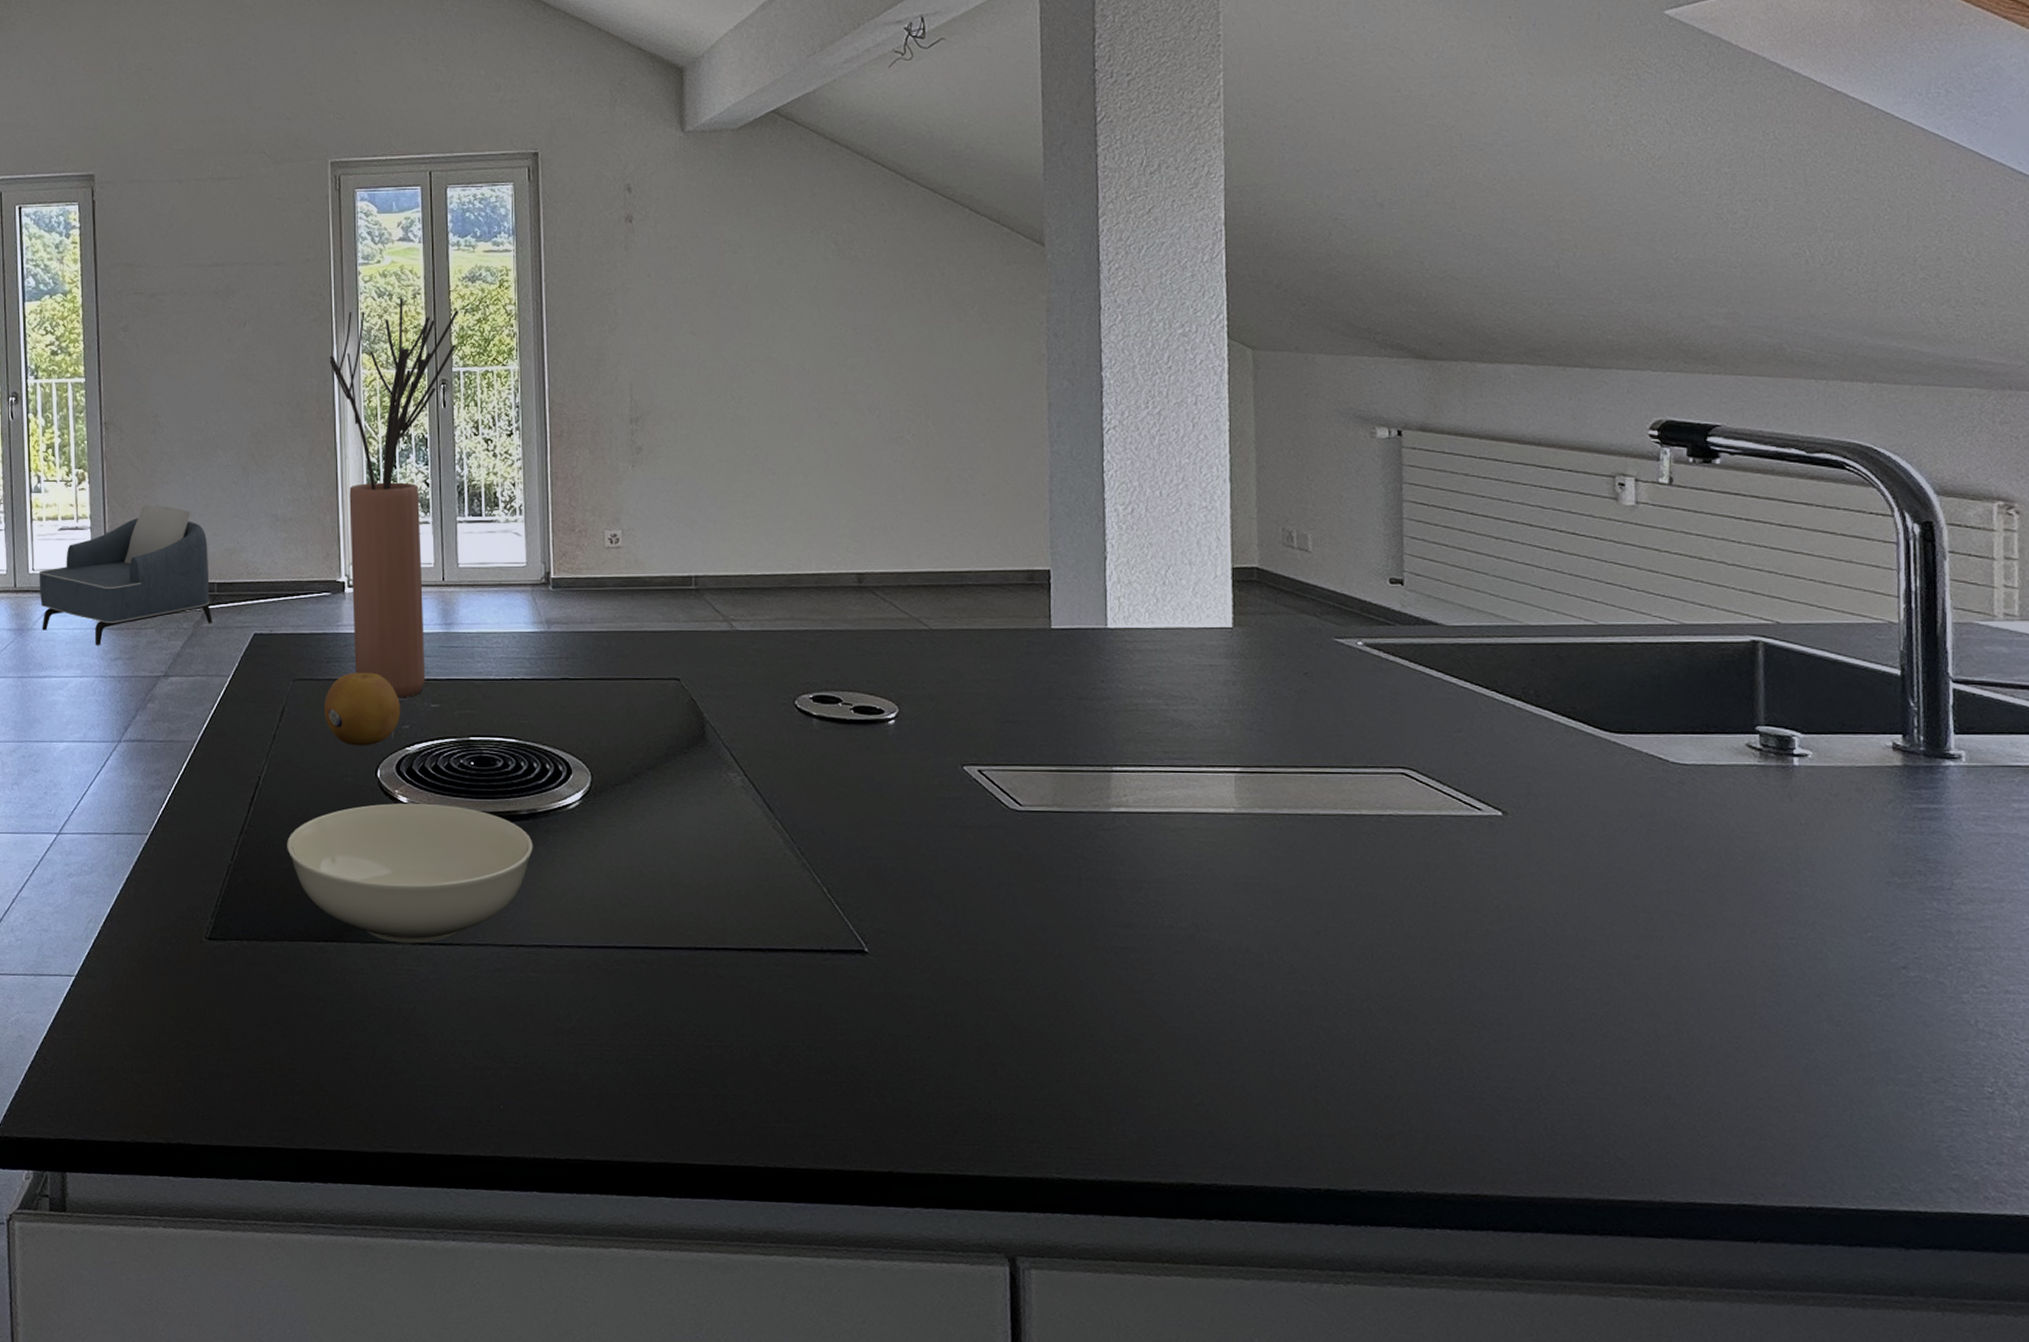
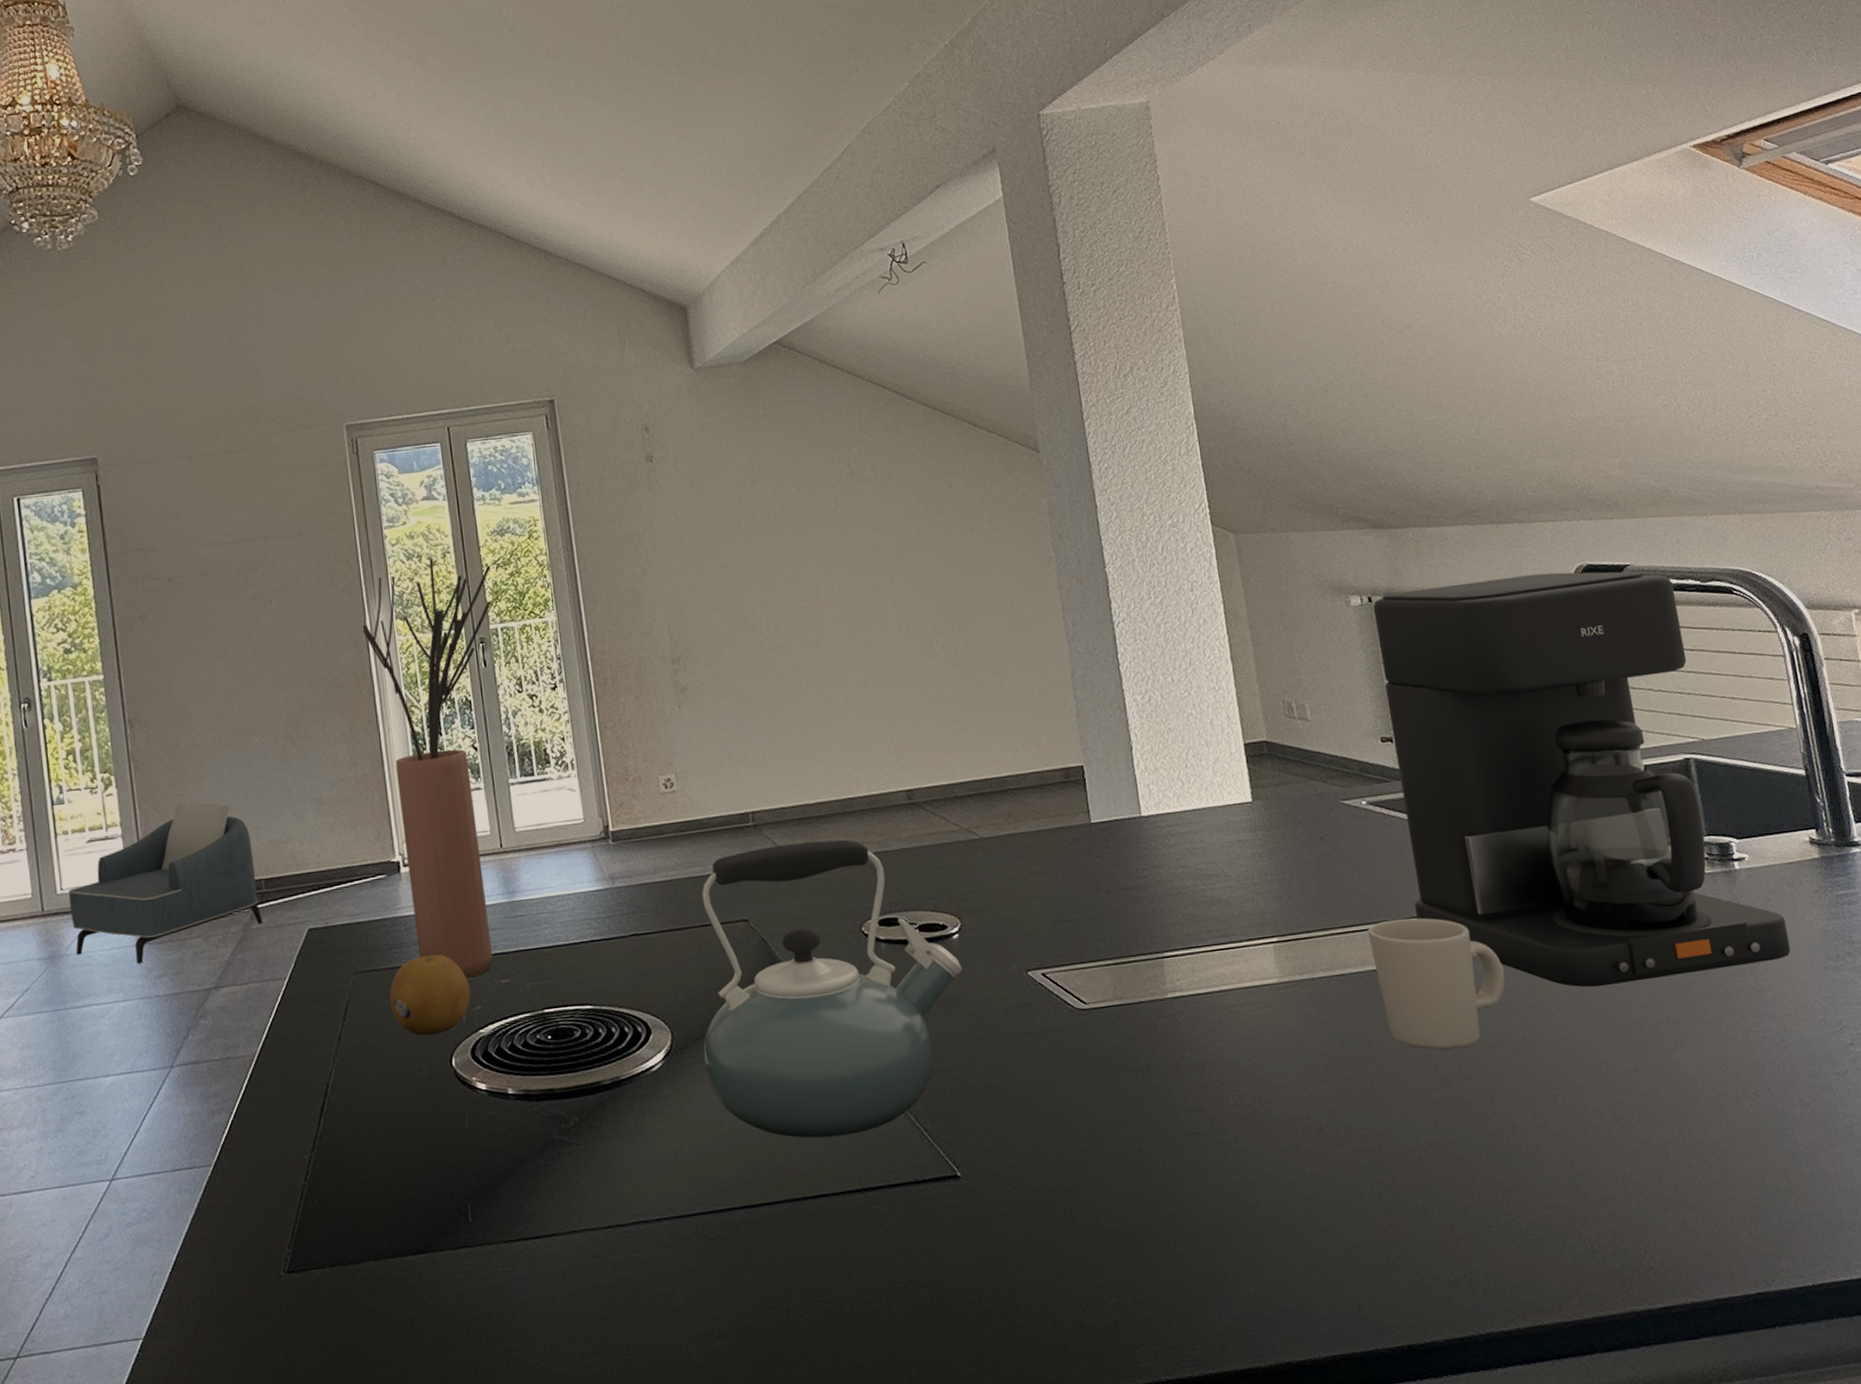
bowl: present [287,803,533,944] -> none [363,1085,621,1243]
kettle: none [621,611,896,897] -> present [702,839,963,1138]
mug: none [1343,766,1496,907] -> present [1367,918,1505,1050]
coffee maker: none [1402,425,1847,867] -> present [1373,571,1791,987]

